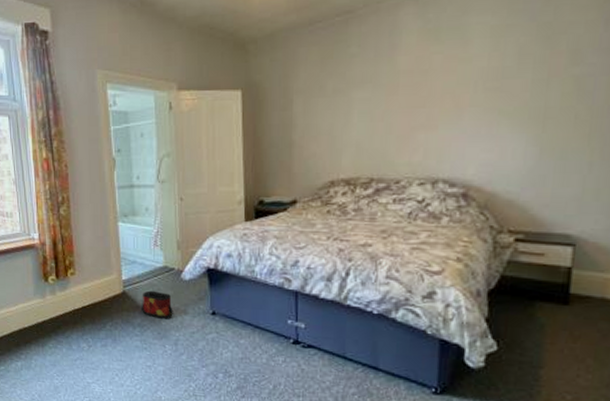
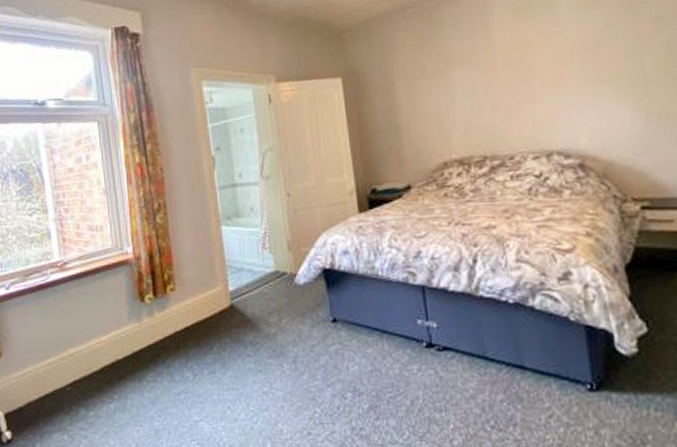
bag: present [142,290,173,319] -> none [253,300,289,333]

